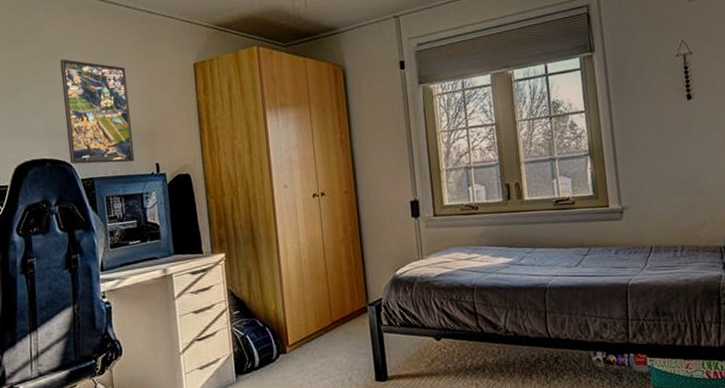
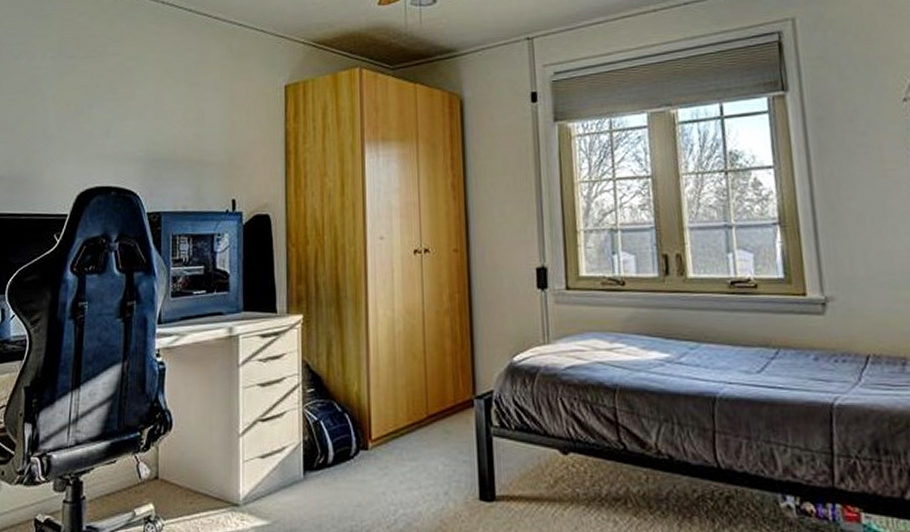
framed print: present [60,59,135,164] -> none [137,74,209,196]

